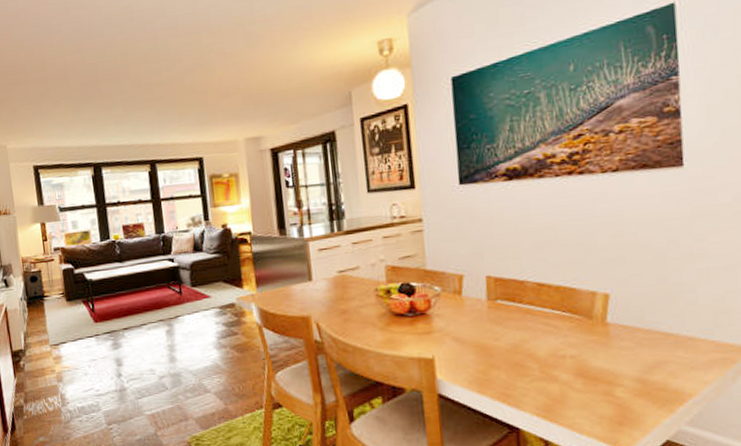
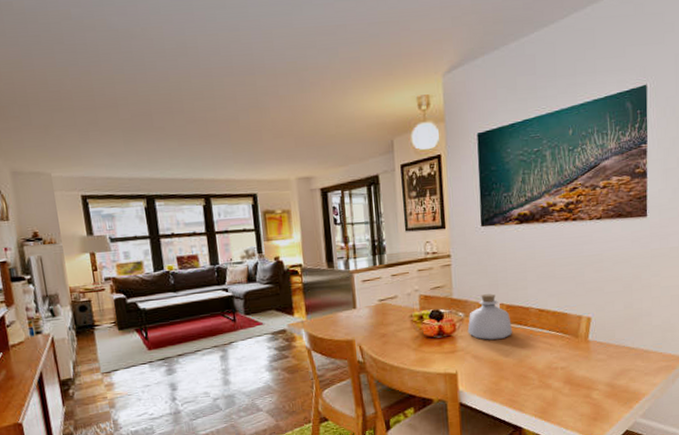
bottle: none [445,264,505,320] -> present [467,294,513,340]

